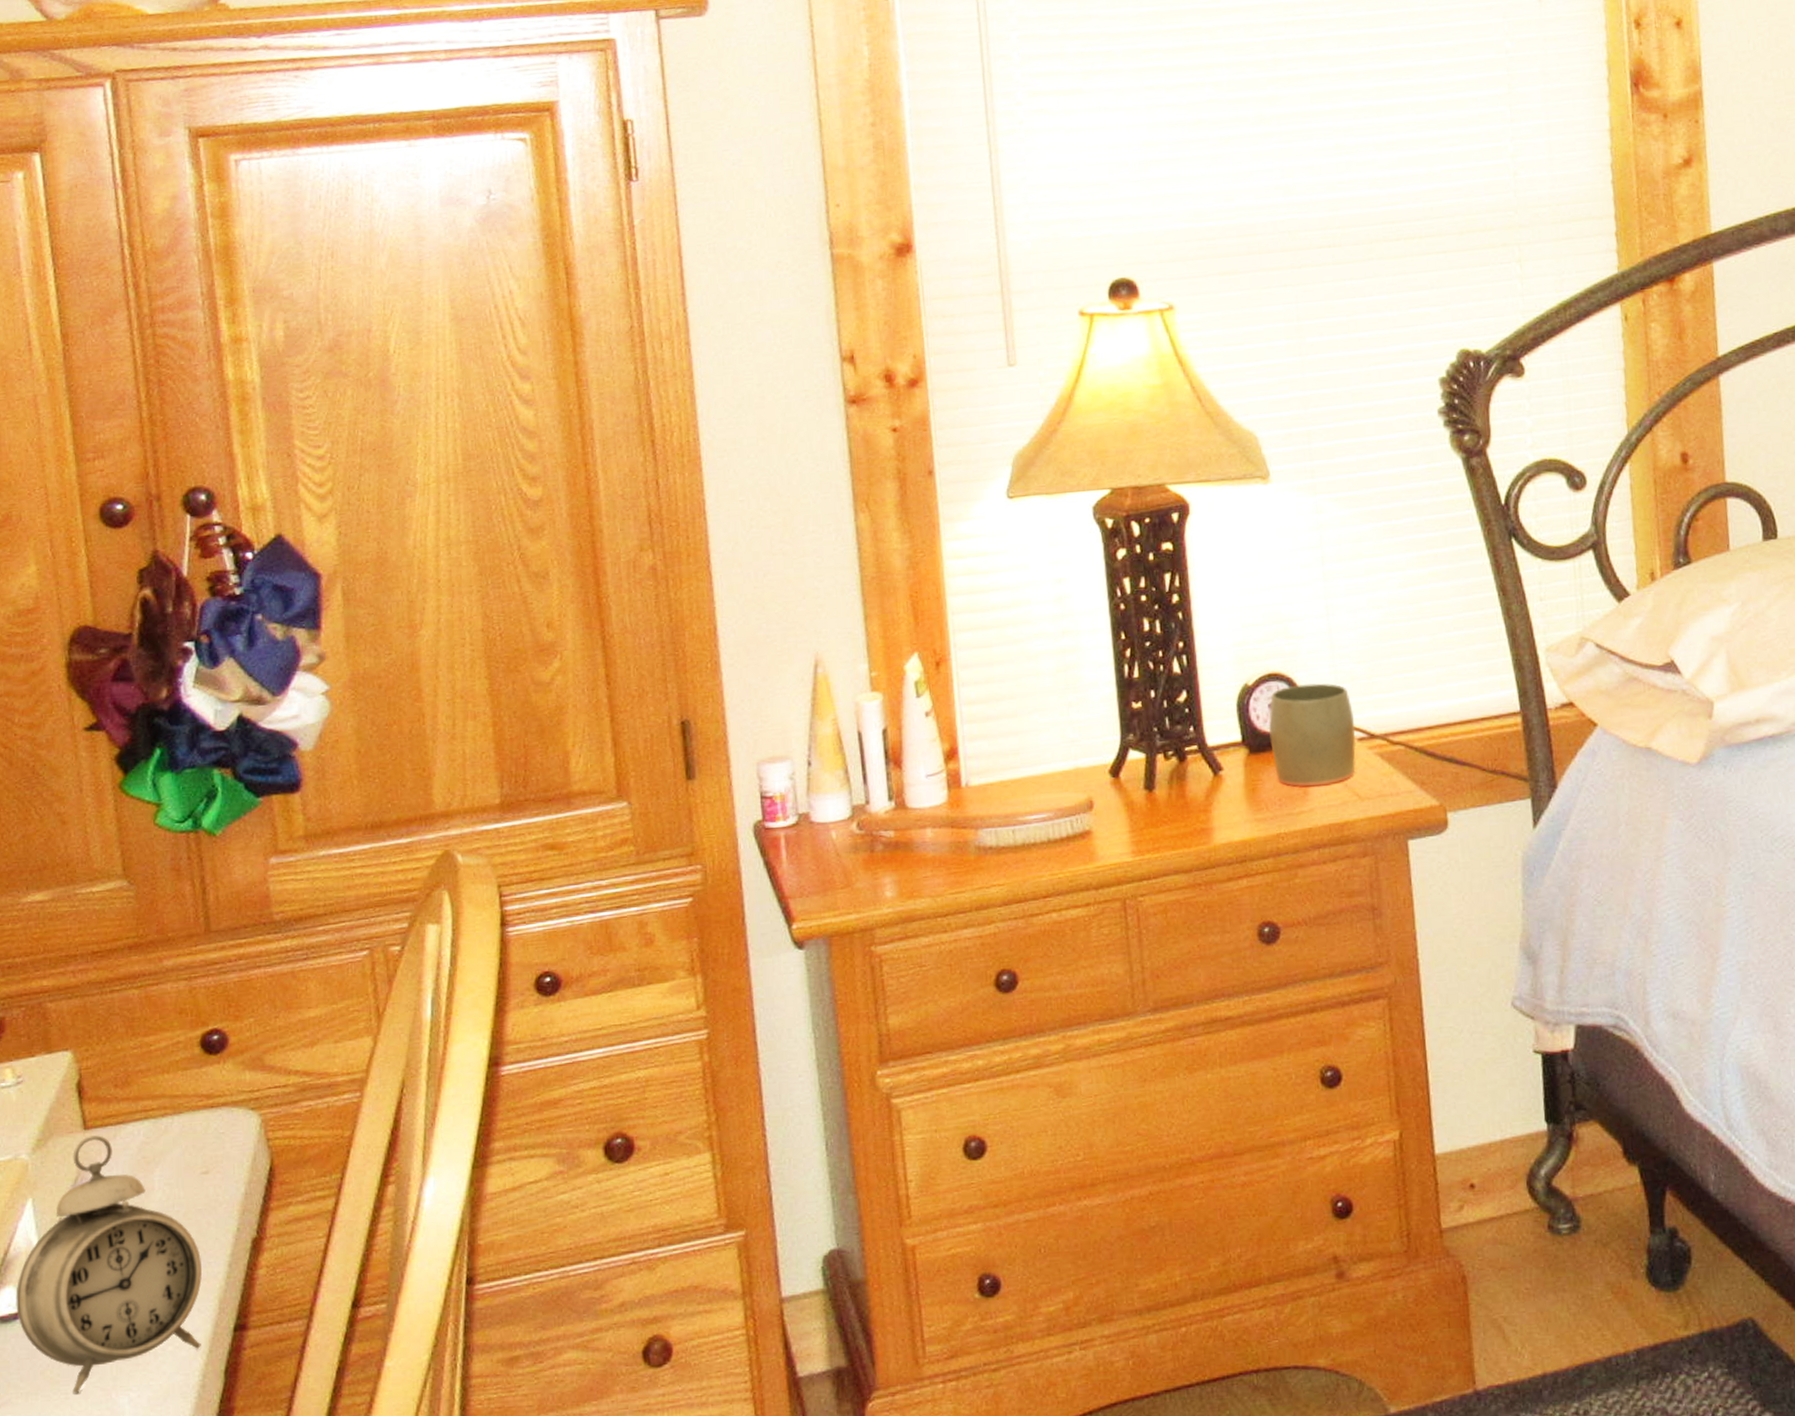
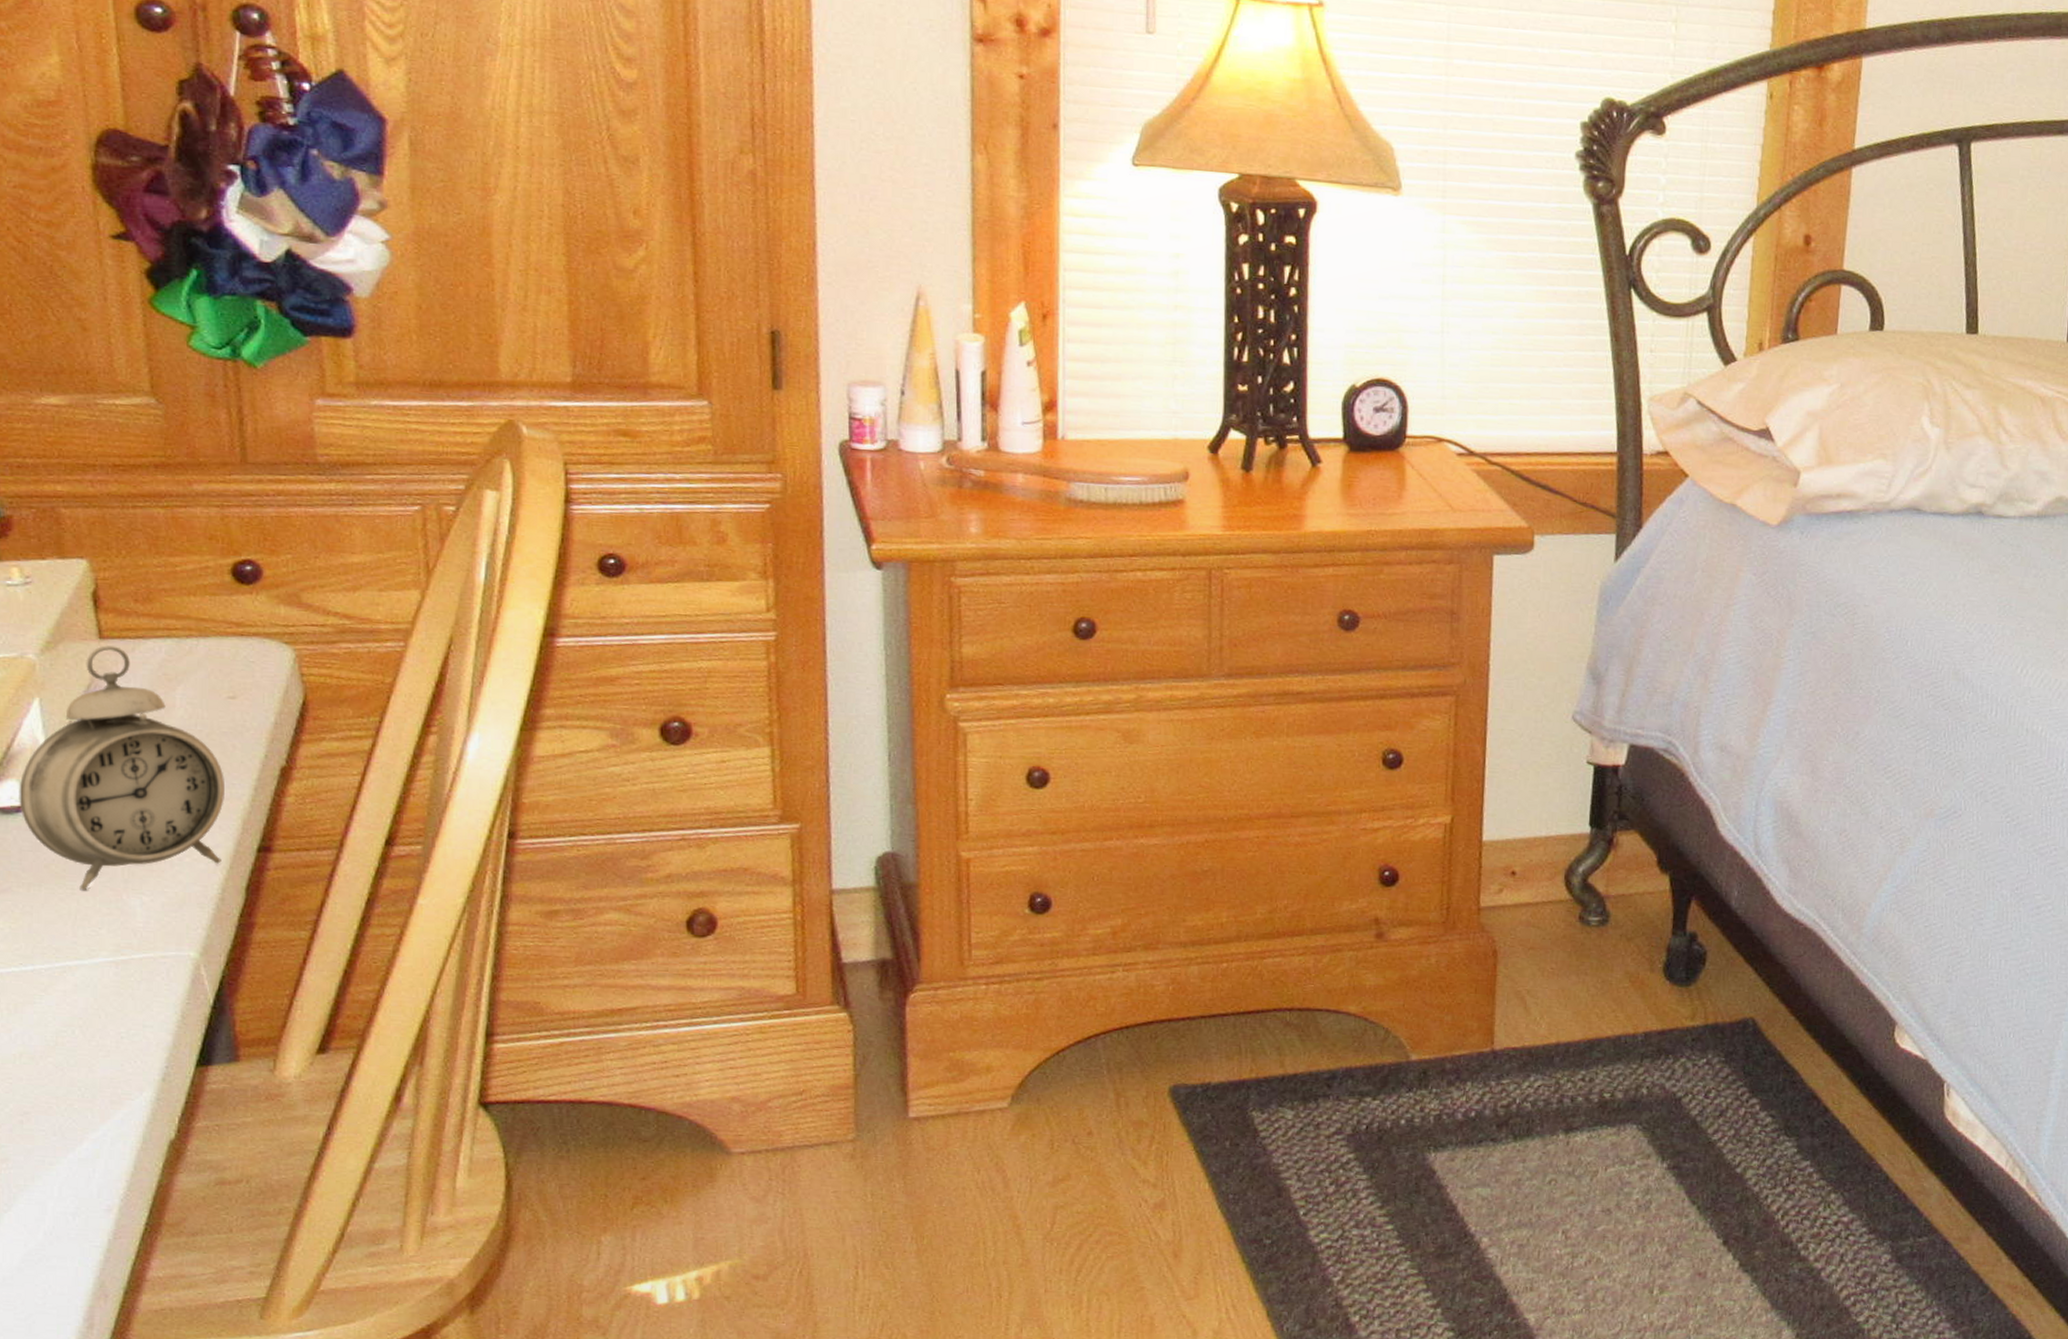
mug: present [1268,683,1356,787] -> none [1370,393,1457,492]

